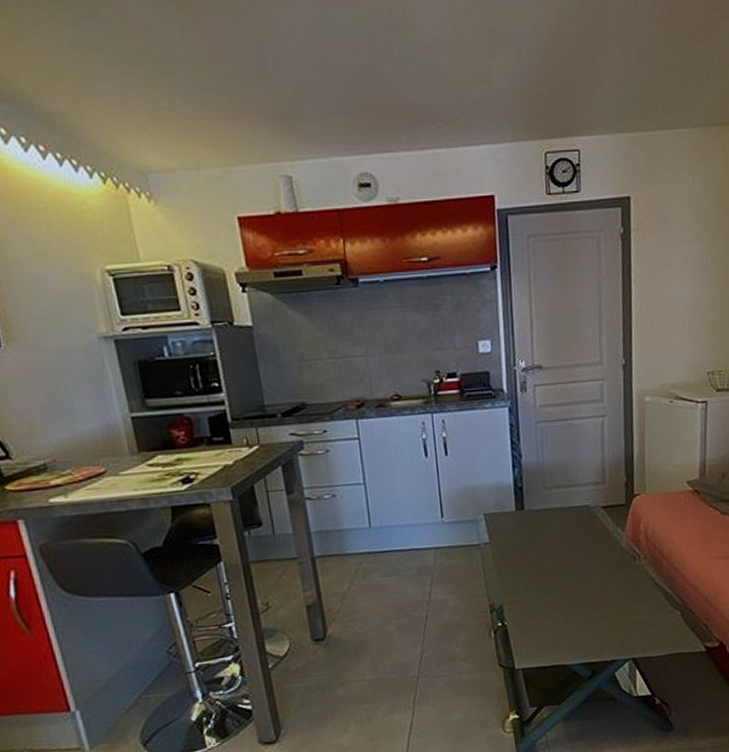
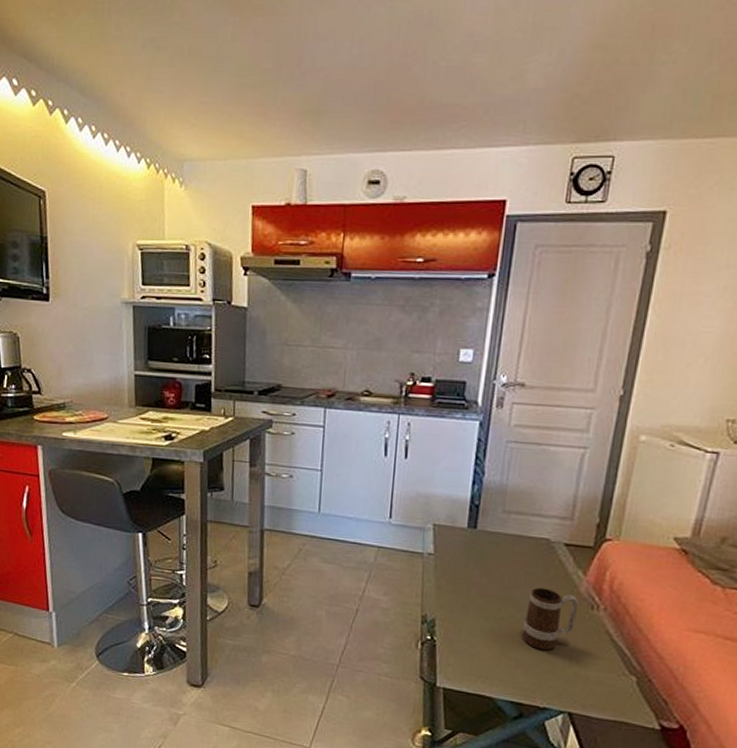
mug: none [581,550,624,609] -> present [522,587,579,651]

